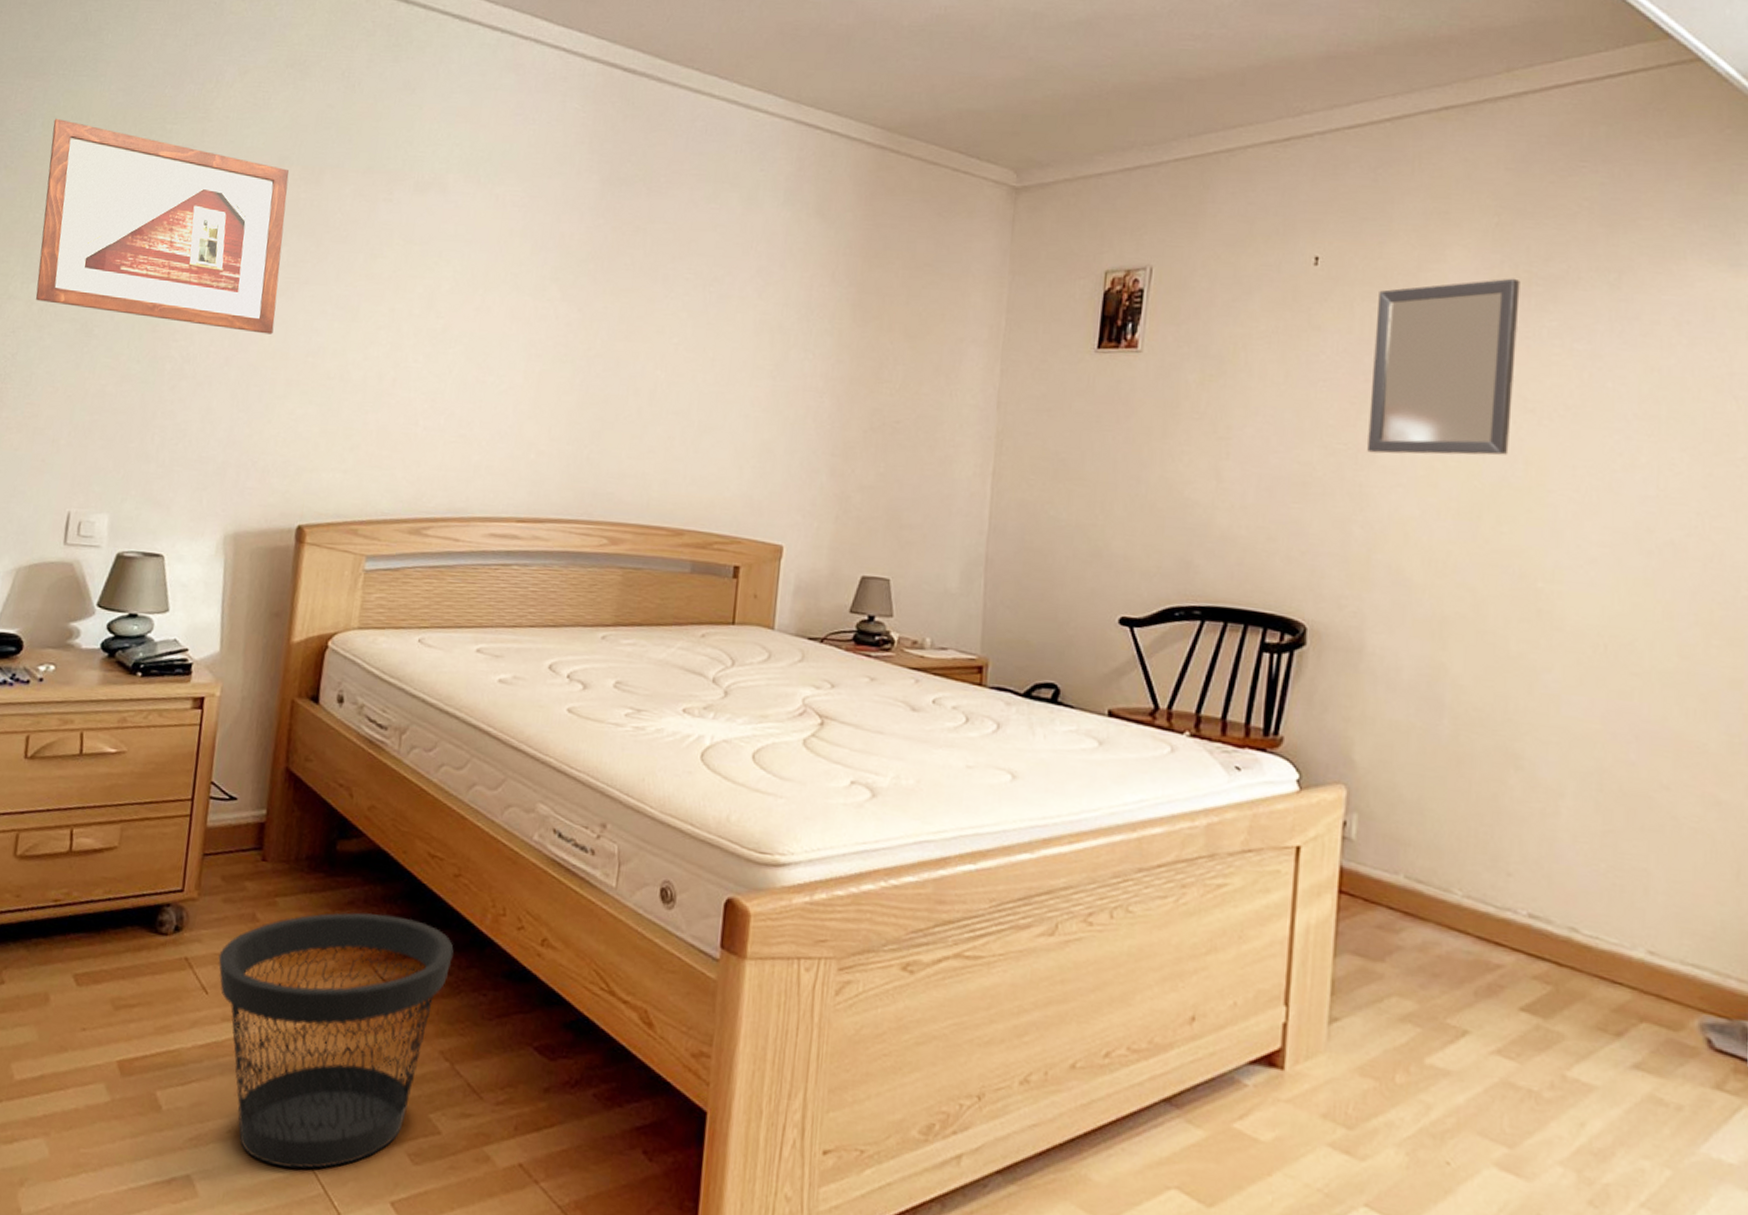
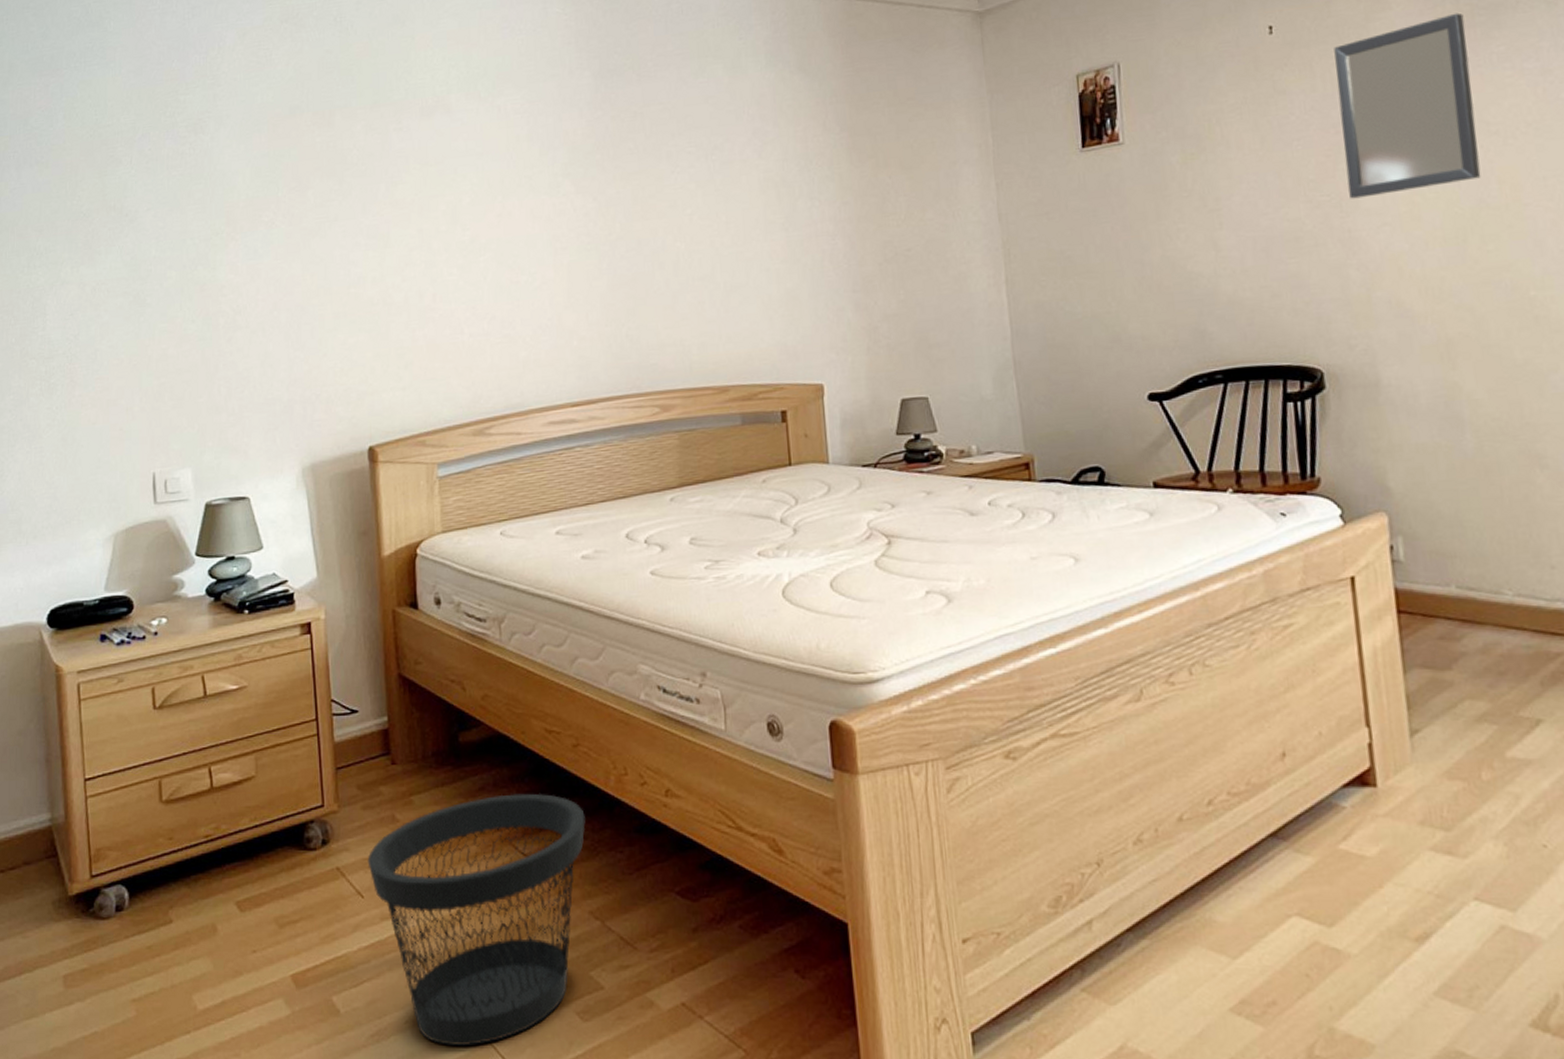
picture frame: present [35,118,289,335] -> none [74,108,313,282]

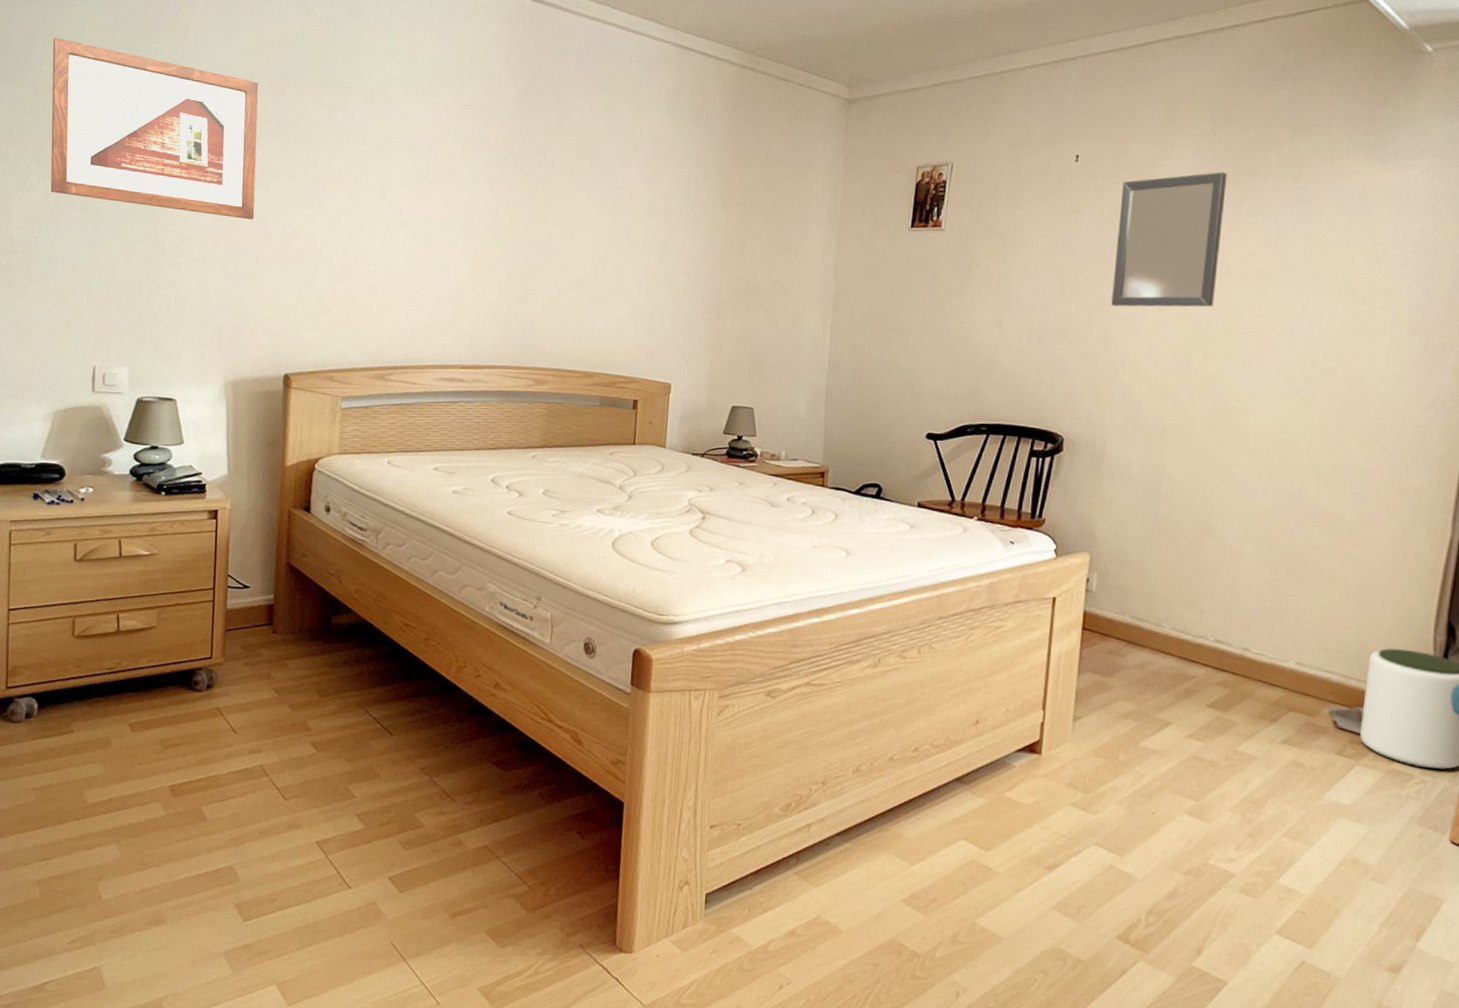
picture frame: none [74,108,313,282] -> present [50,37,259,220]
wastebasket: present [367,793,586,1045] -> none [243,669,427,857]

